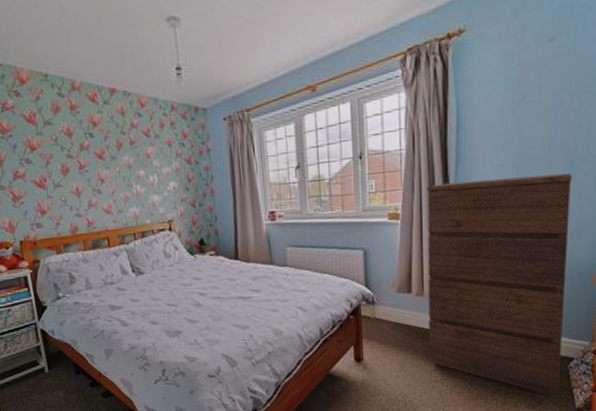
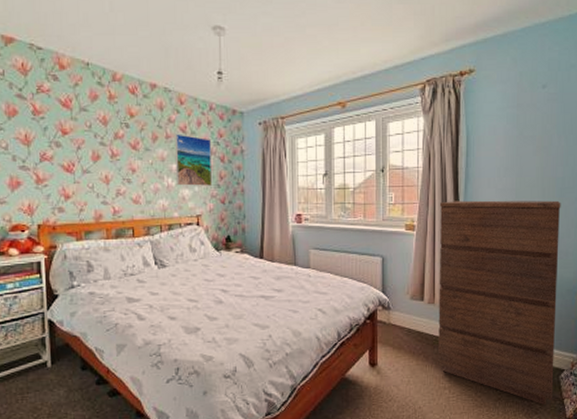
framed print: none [138,138,180,193] -> present [174,134,212,186]

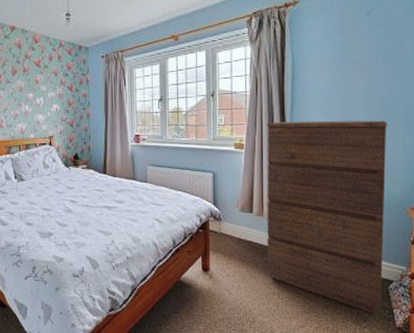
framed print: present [174,134,212,186] -> none [30,67,62,112]

